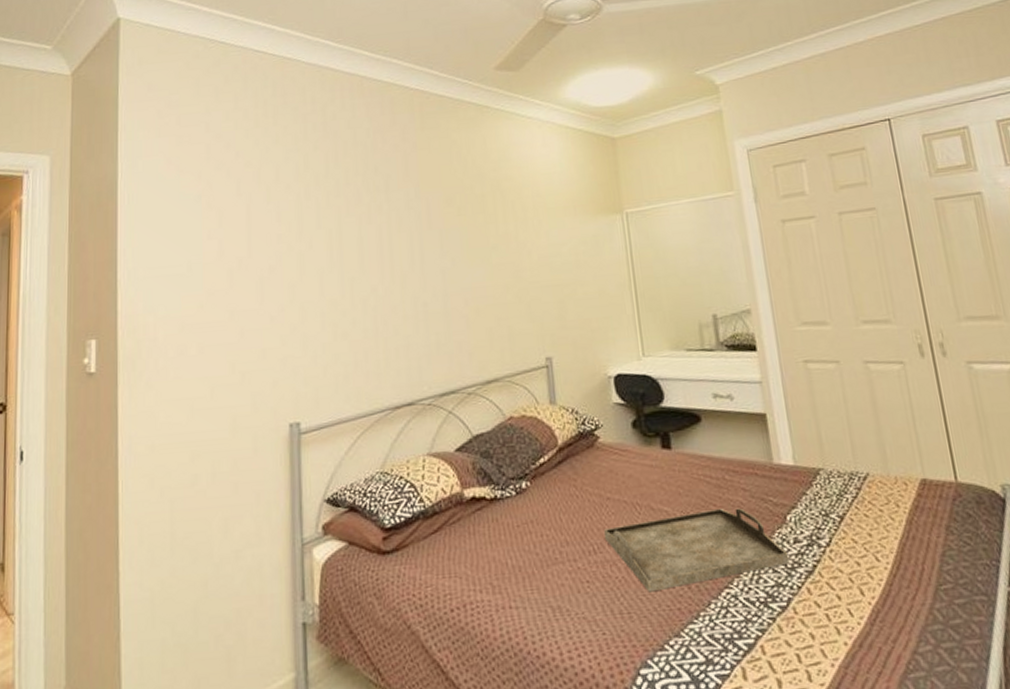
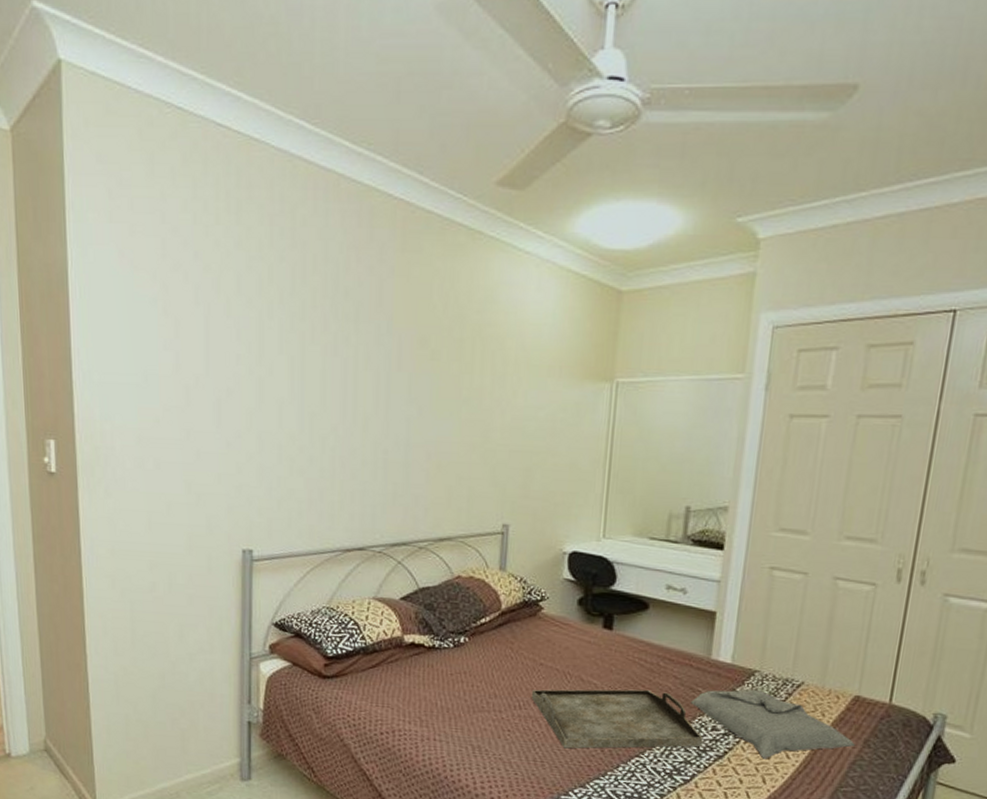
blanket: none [764,488,939,567] -> present [690,689,855,759]

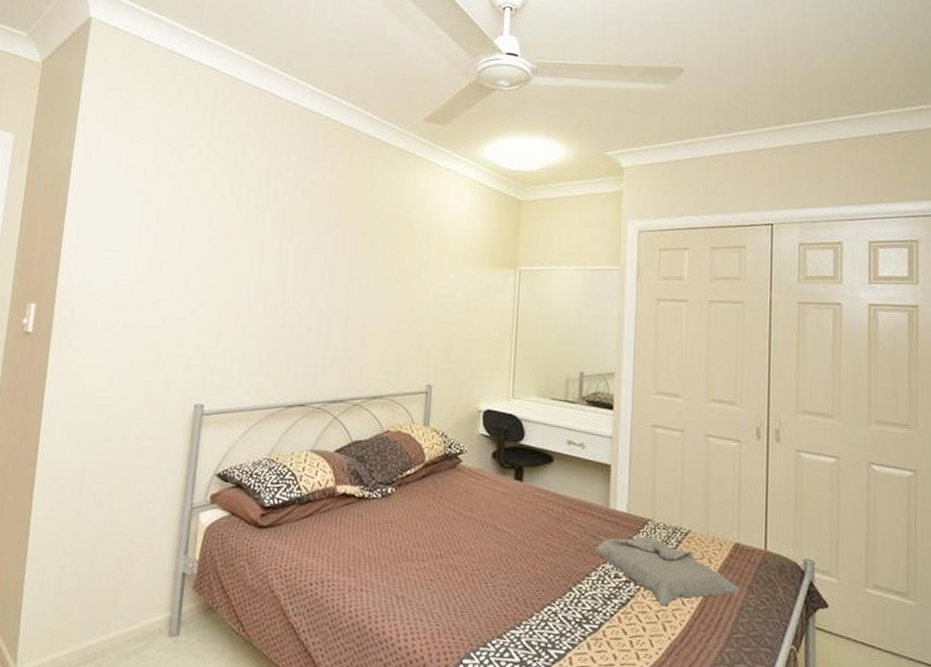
serving tray: present [531,689,704,749] -> none [451,537,608,598]

